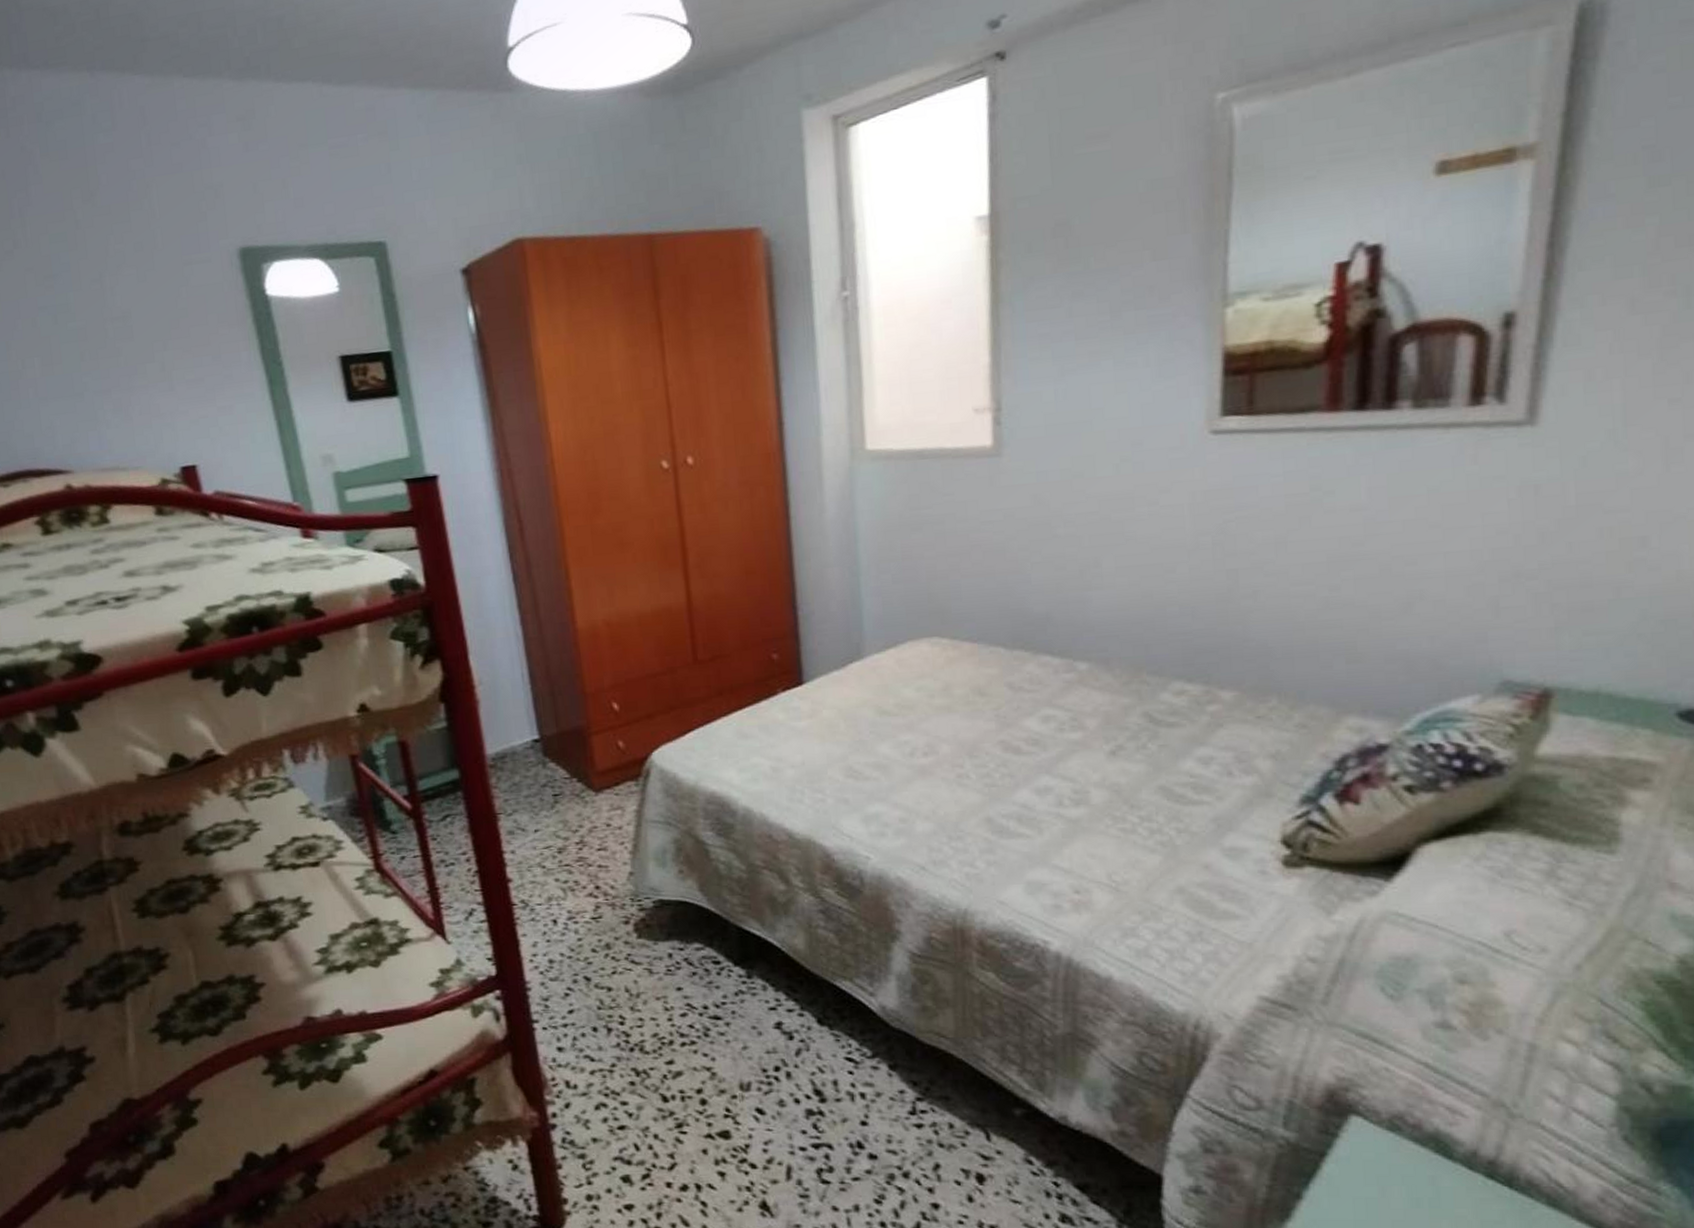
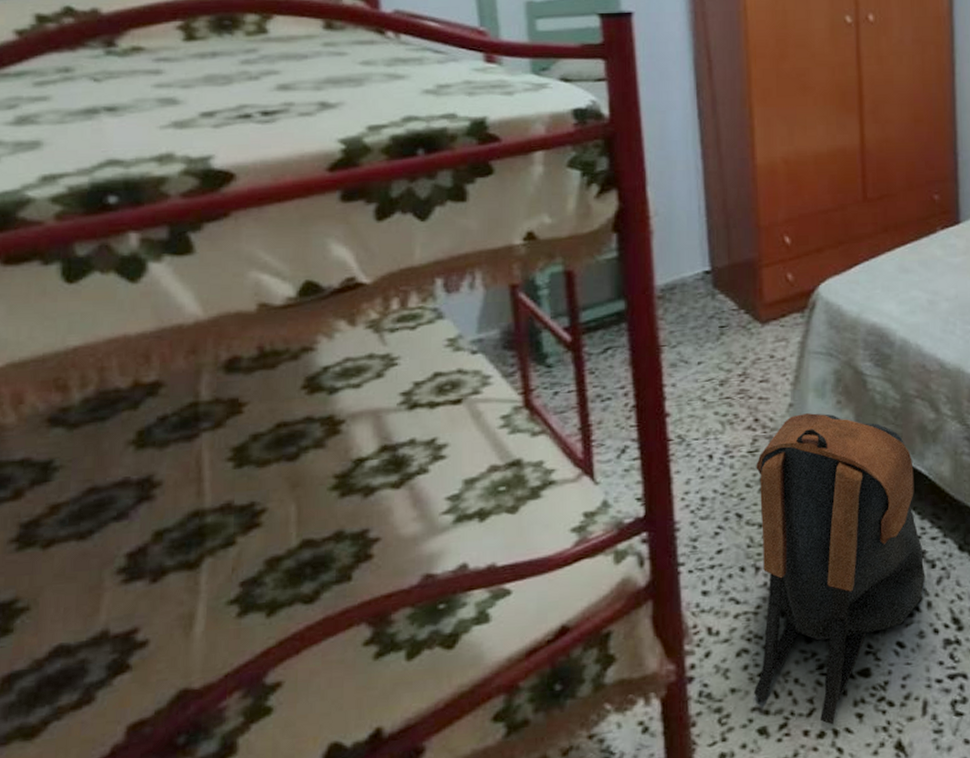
backpack: none [600,882,783,1180] -> present [754,413,925,725]

